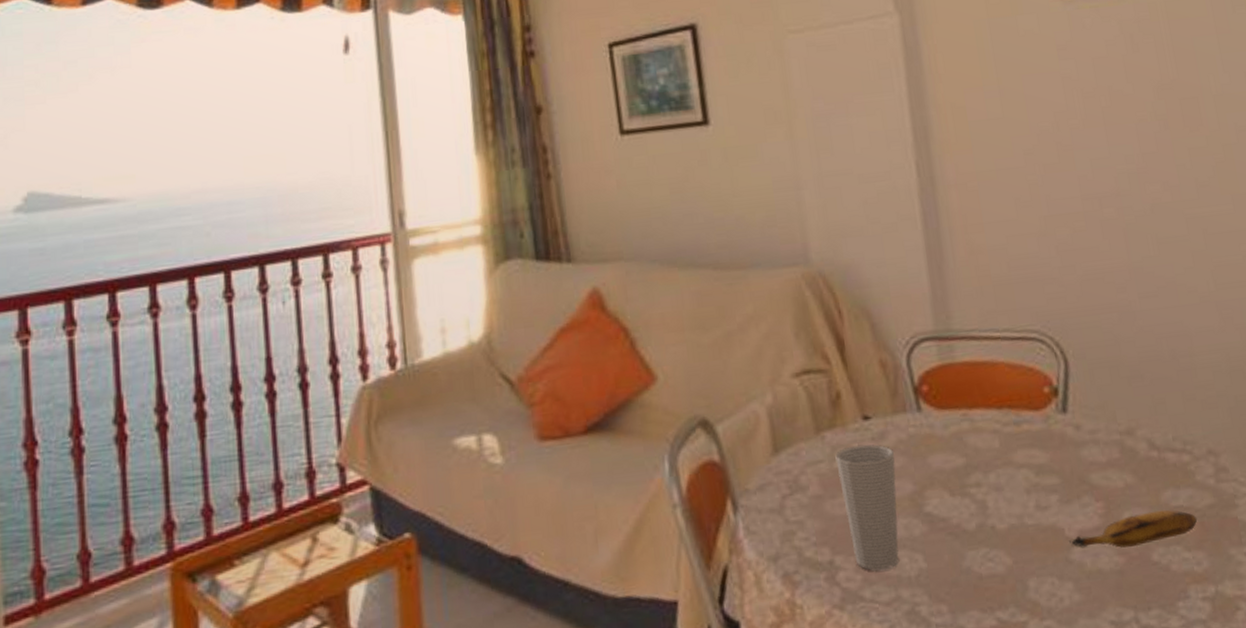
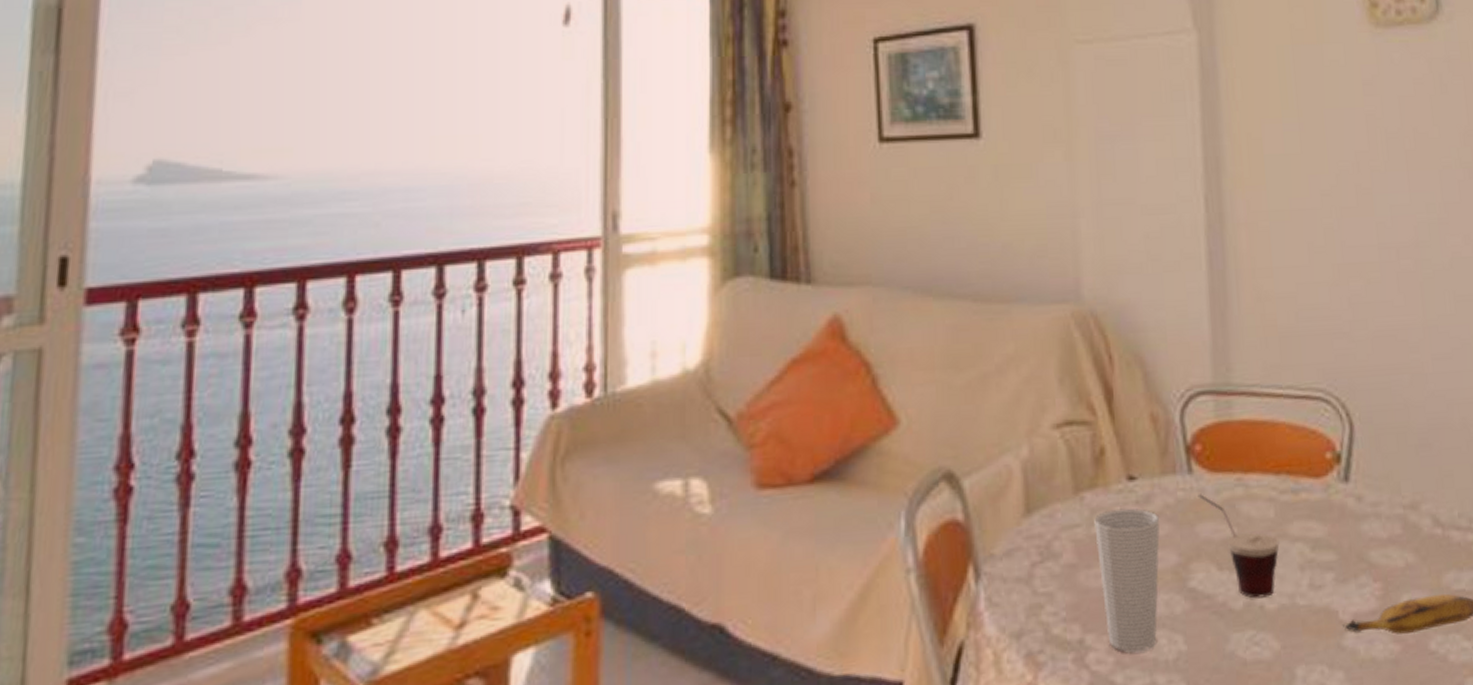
cup: none [927,429,1006,520] -> present [1197,494,1280,599]

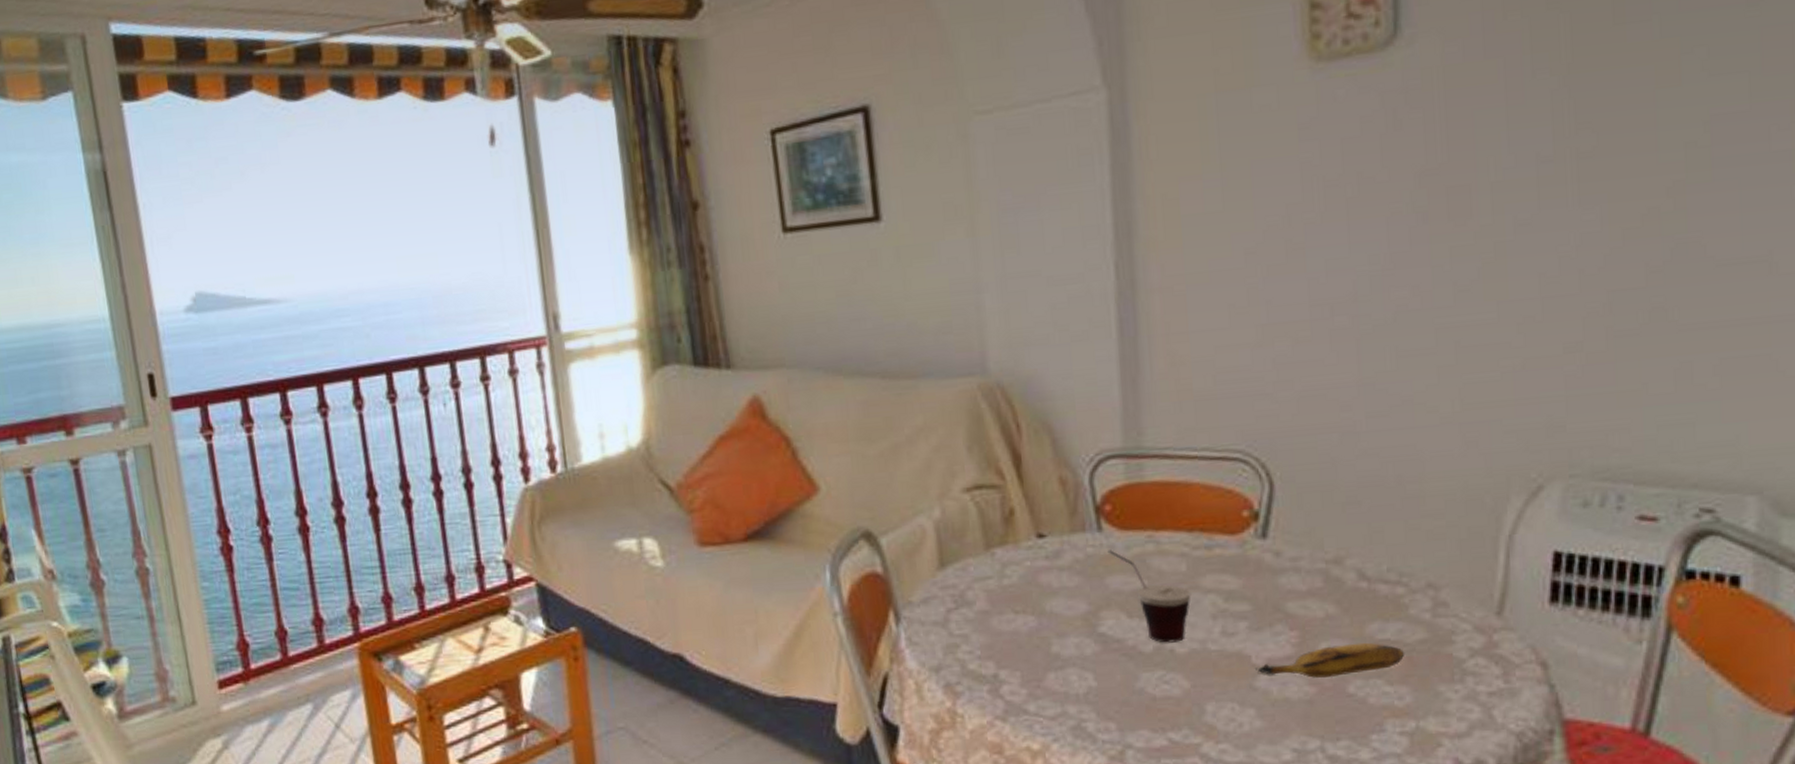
cup: present [1094,508,1160,653] -> none [1005,562,1070,687]

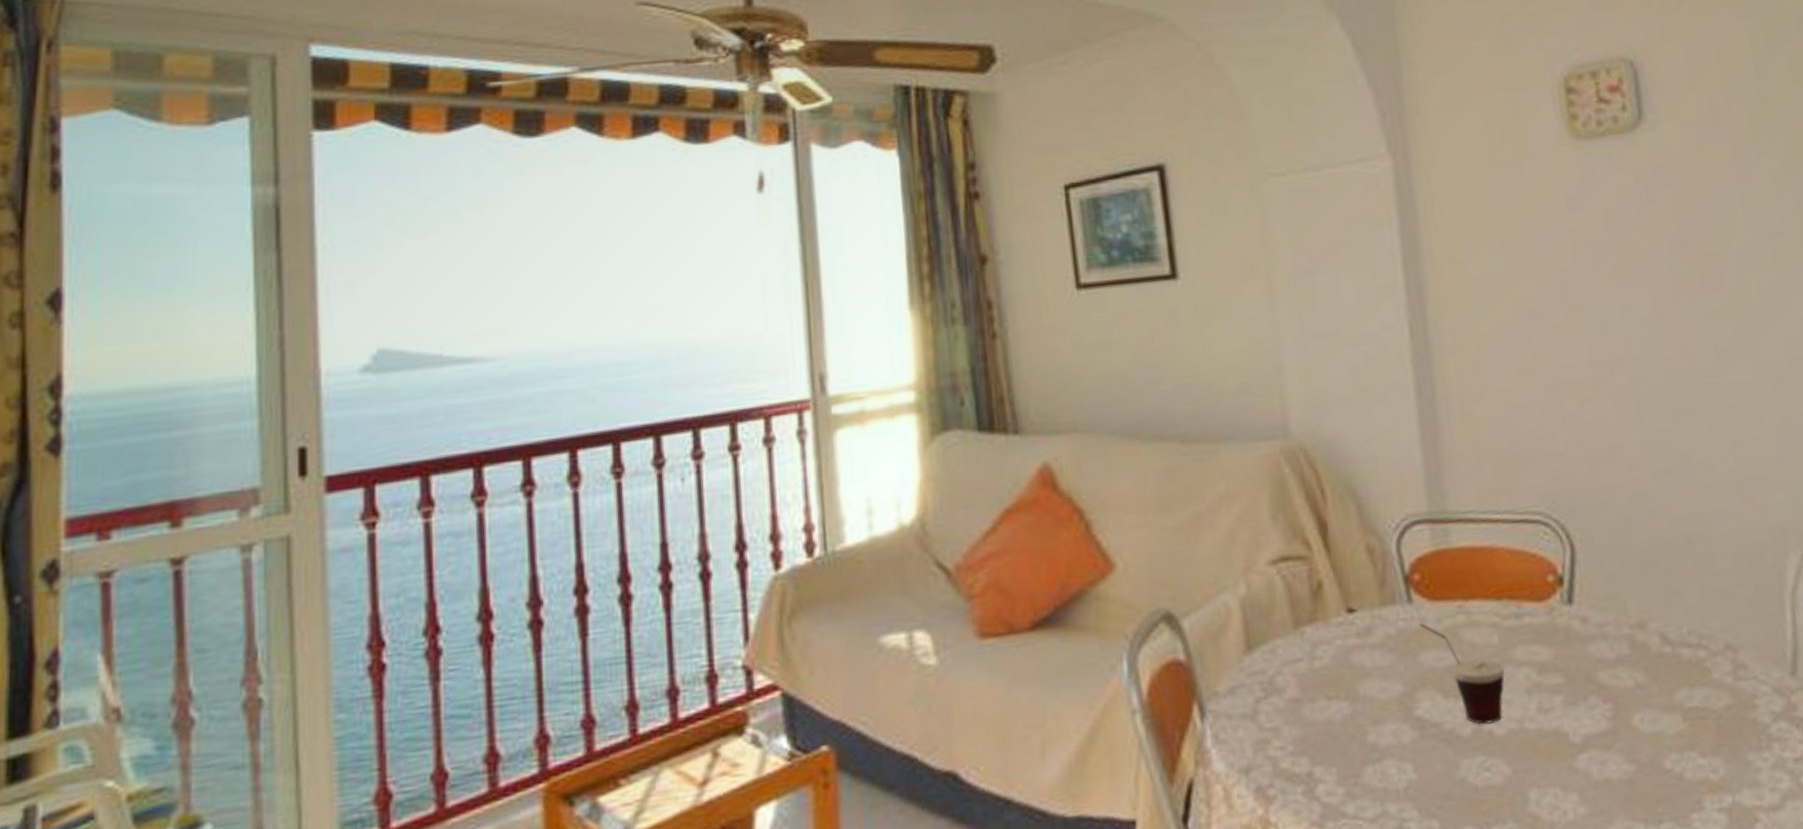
banana: present [1256,642,1405,678] -> none [1574,711,1714,754]

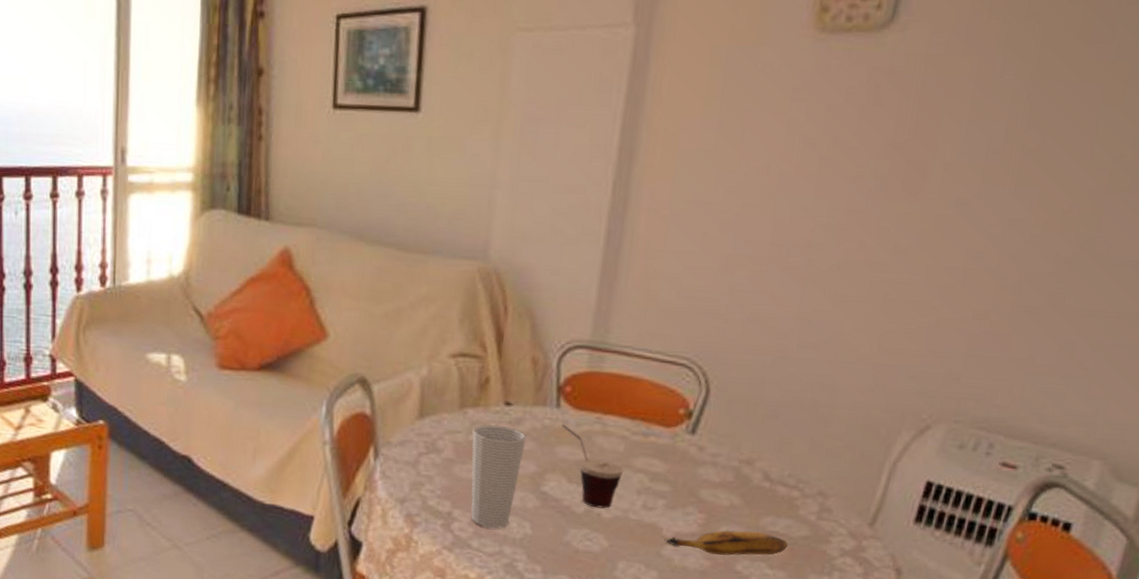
cup: none [1316,640,1386,783] -> present [470,424,527,529]
banana: none [1574,711,1714,754] -> present [664,530,789,556]

